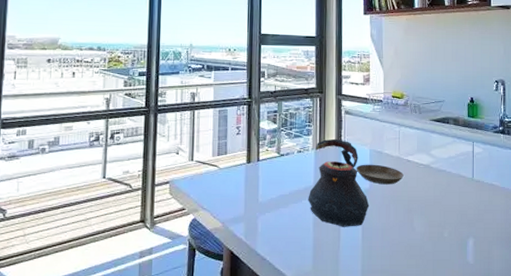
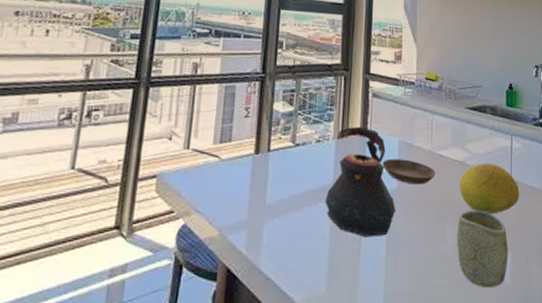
cup: none [423,205,471,267] -> present [456,210,509,288]
fruit: none [425,166,481,208] -> present [459,163,520,215]

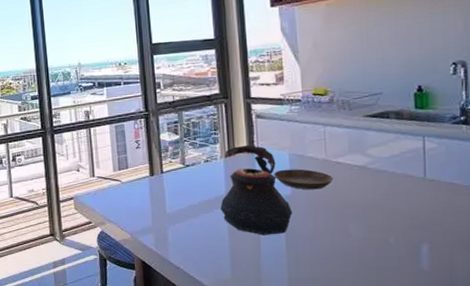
cup: present [456,210,509,288] -> none [362,208,426,275]
fruit: present [459,163,520,215] -> none [361,165,437,211]

